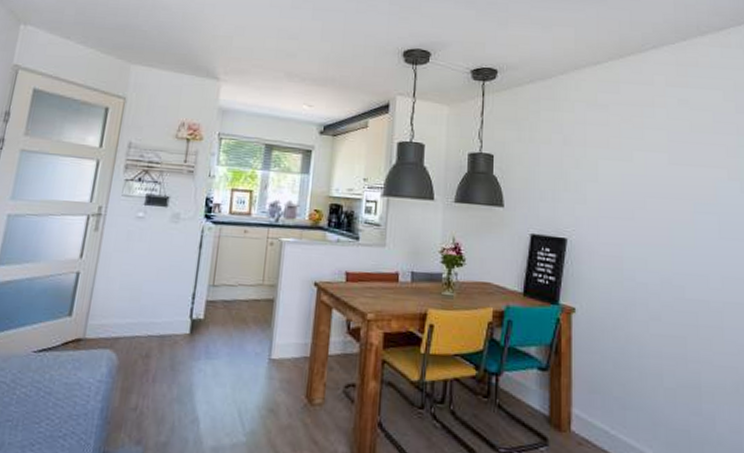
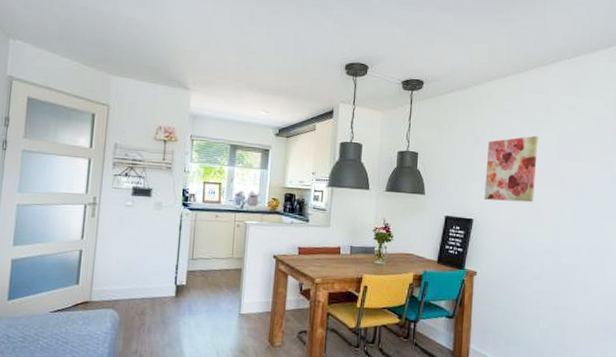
wall art: none [579,134,644,218] -> present [484,135,538,203]

